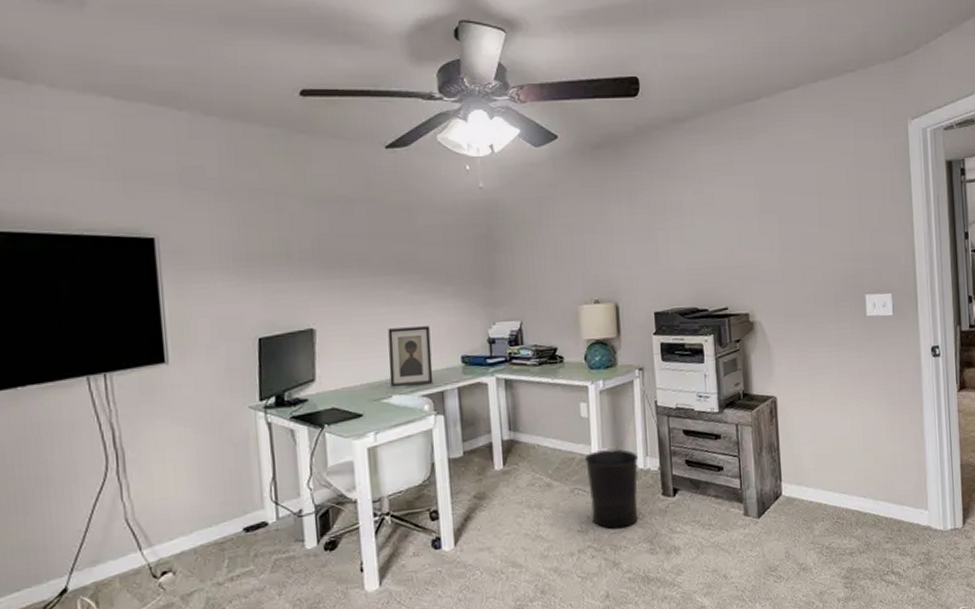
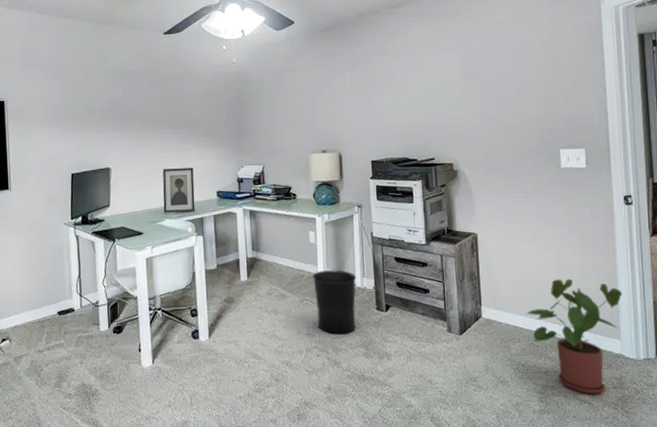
house plant: none [829,444,930,575] -> present [525,278,623,395]

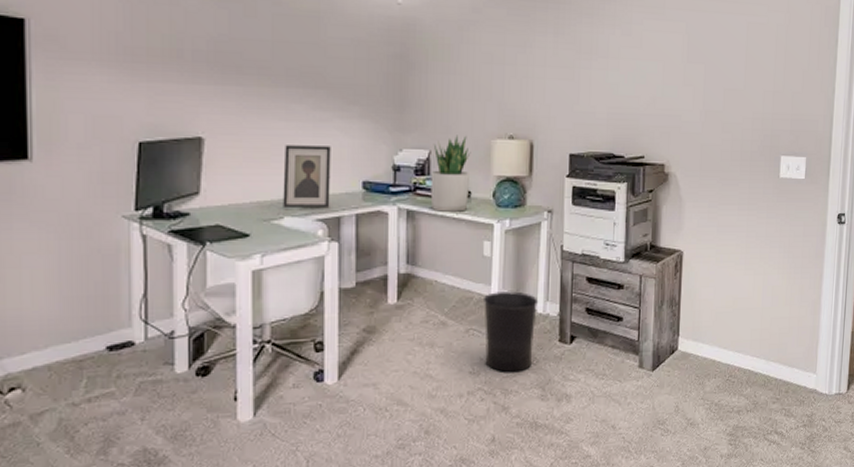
planter: none [265,153,295,211] -> present [430,135,471,212]
house plant: present [525,278,623,395] -> none [725,305,824,435]

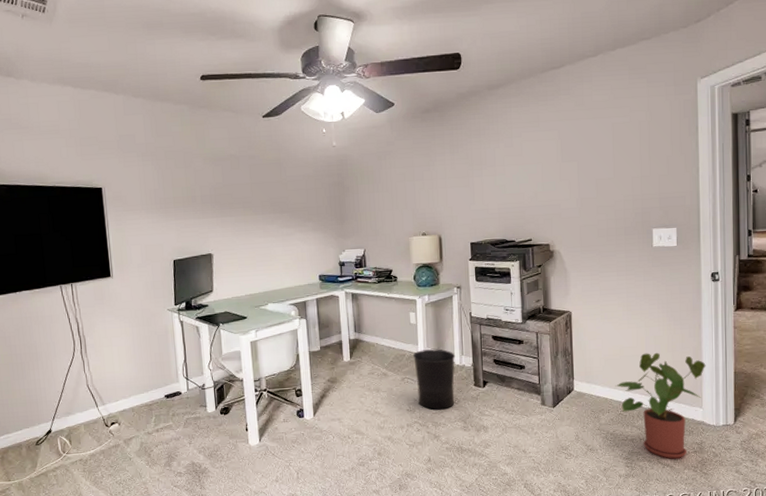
picture frame: present [283,145,331,209] -> none [265,252,298,298]
planter: present [430,135,471,212] -> none [366,236,396,293]
house plant: none [725,305,824,435] -> present [615,352,706,459]

